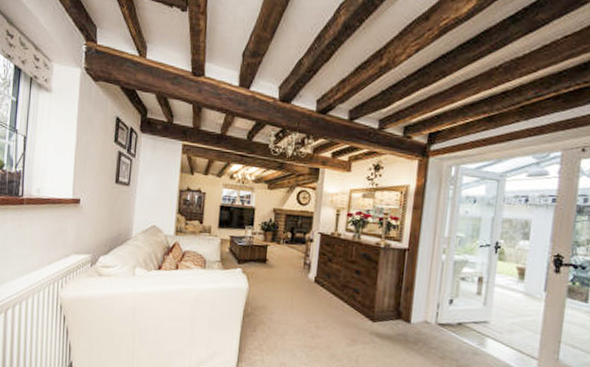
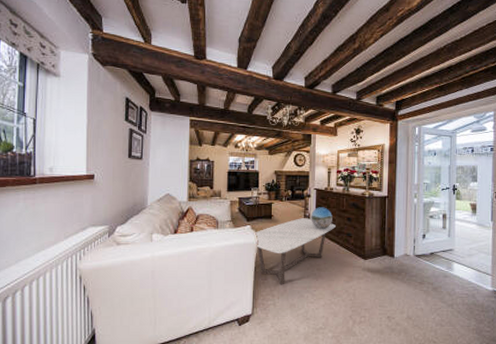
coffee table: none [244,265,341,340] -> present [253,218,336,285]
decorative globe: none [311,254,338,281] -> present [311,207,333,229]

